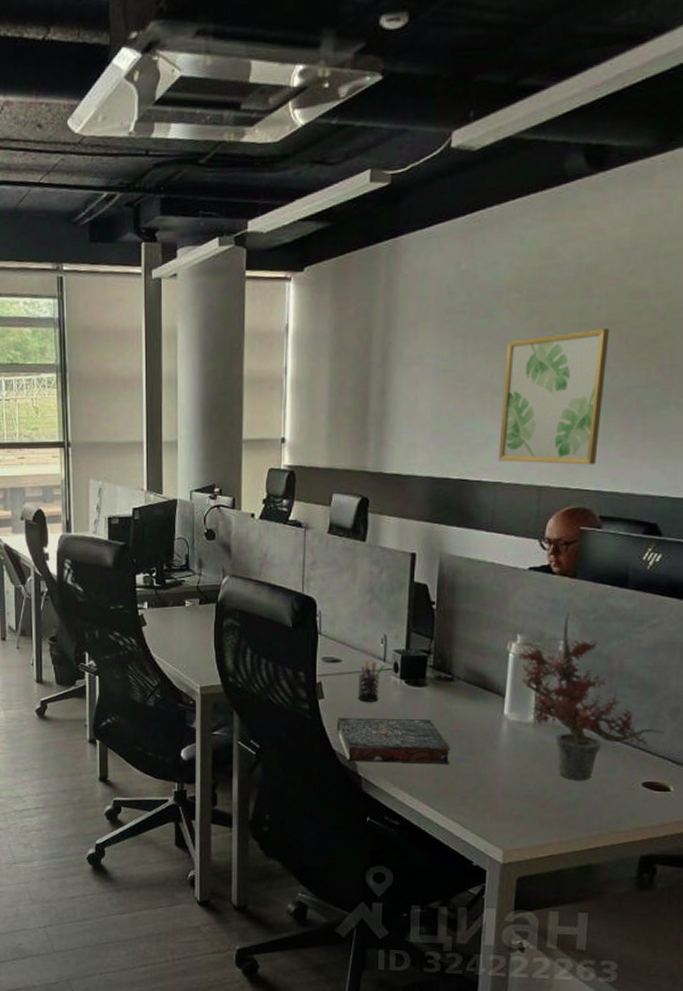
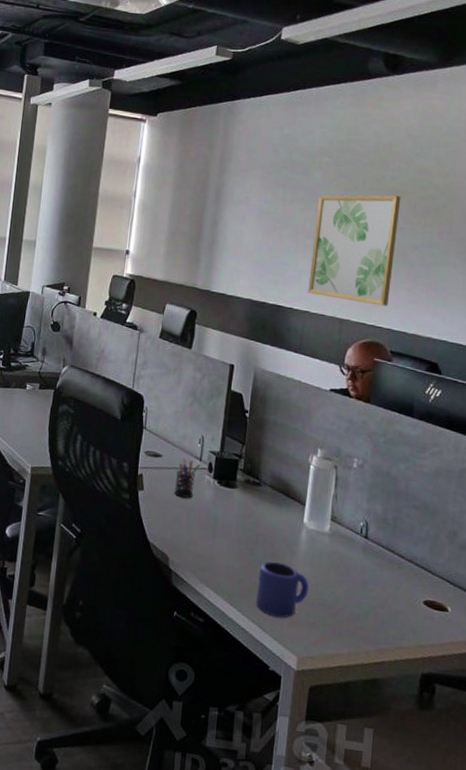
book: present [336,717,451,764] -> none [152,509,255,566]
mug: none [455,757,513,814] -> present [256,561,309,618]
potted plant: present [518,612,664,781] -> none [318,433,443,594]

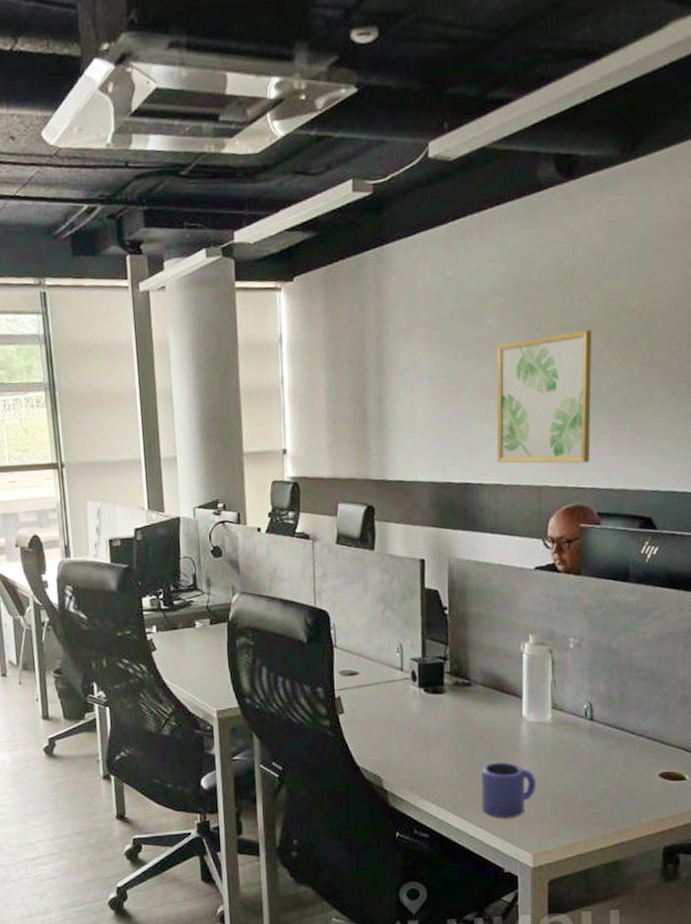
pen holder: present [174,458,201,498] -> none [377,671,403,713]

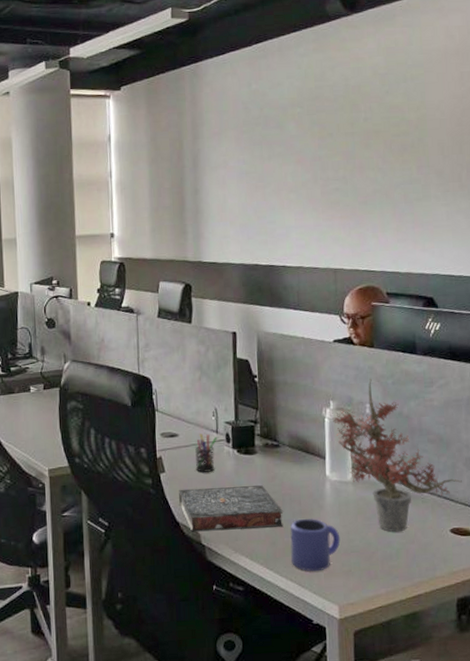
book: none [358,727,474,777] -> present [178,485,284,532]
pen holder: none [377,671,403,713] -> present [195,433,218,473]
wall art: present [496,330,592,464] -> none [296,137,378,250]
potted plant: none [531,609,675,777] -> present [332,378,462,532]

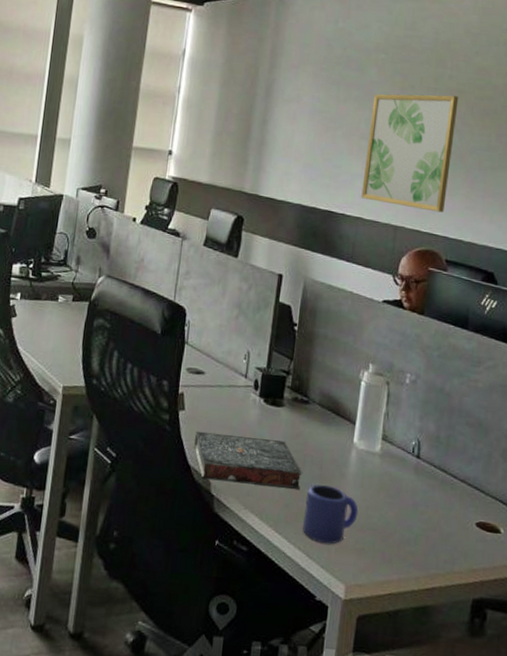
pen holder: present [195,433,218,473] -> none [217,375,246,418]
wall art: none [296,137,378,250] -> present [361,94,459,213]
potted plant: present [332,378,462,532] -> none [369,346,496,517]

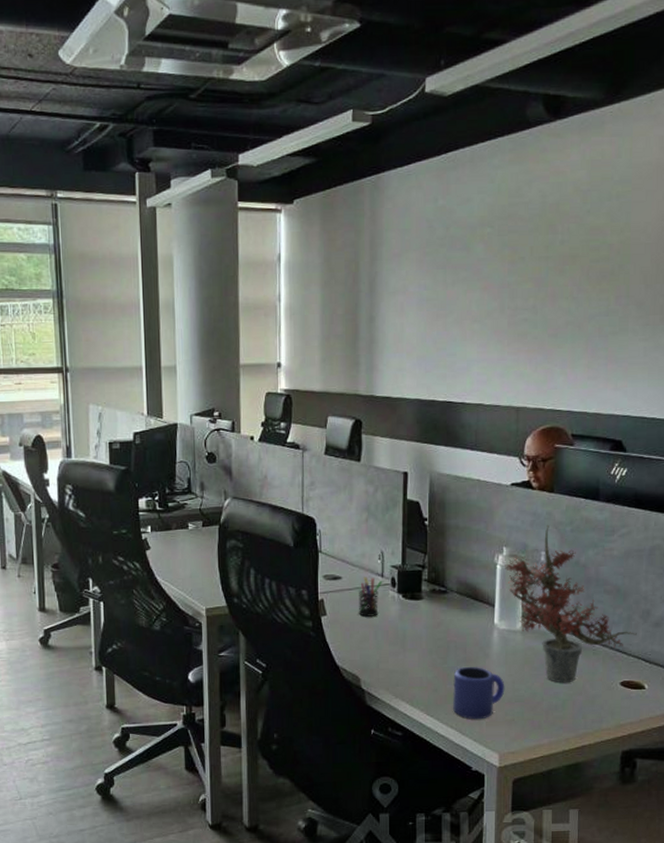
book: present [193,431,302,489] -> none [339,632,447,676]
pen holder: none [217,375,246,418] -> present [358,577,383,617]
wall art: present [361,94,459,213] -> none [479,262,573,387]
potted plant: none [369,346,496,517] -> present [505,524,637,683]

